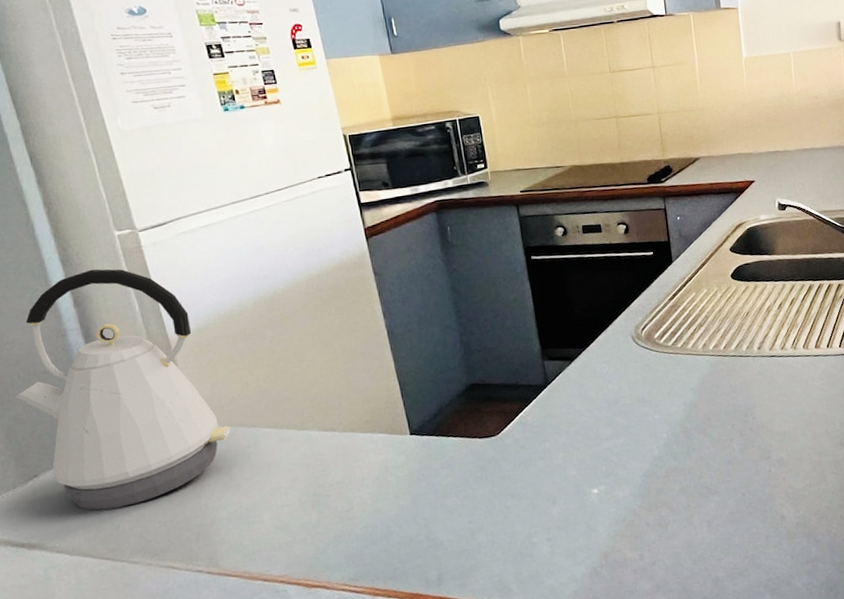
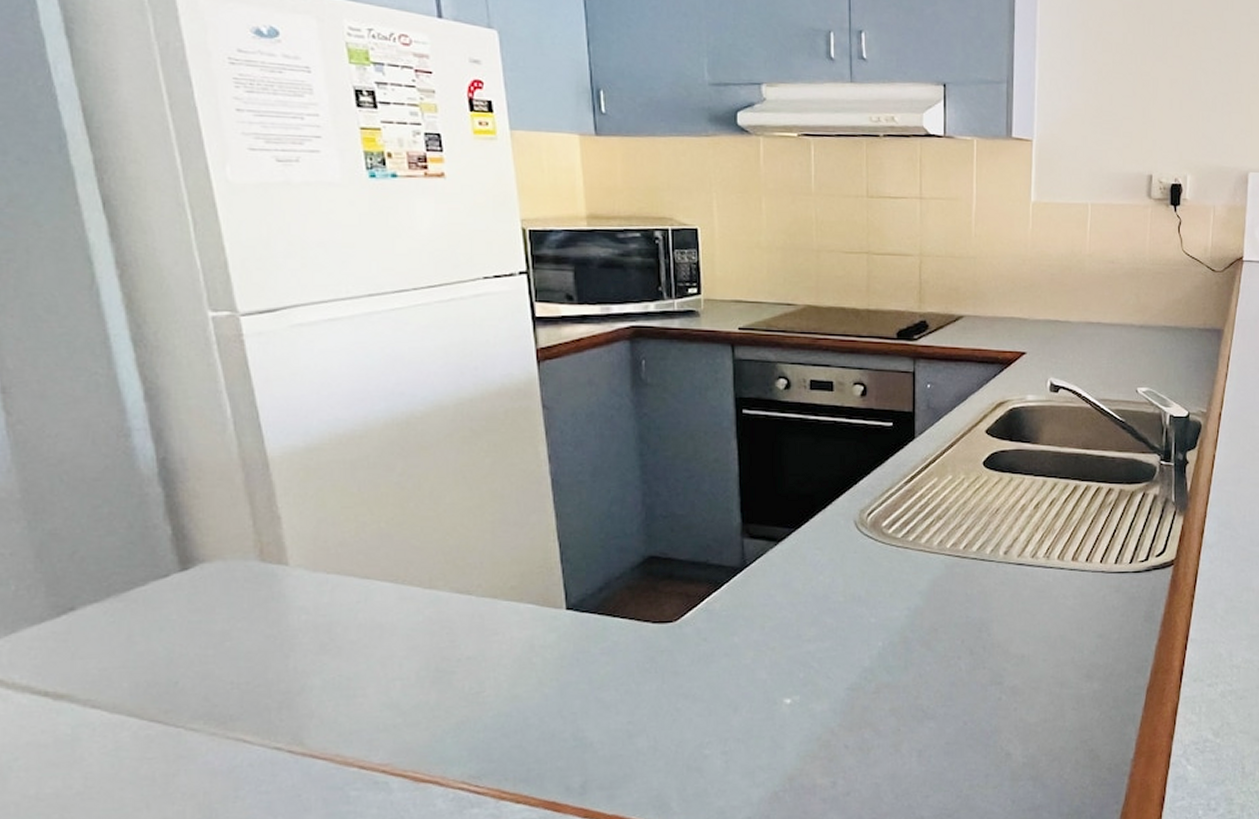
kettle: present [14,269,231,511] -> none [52,356,337,661]

